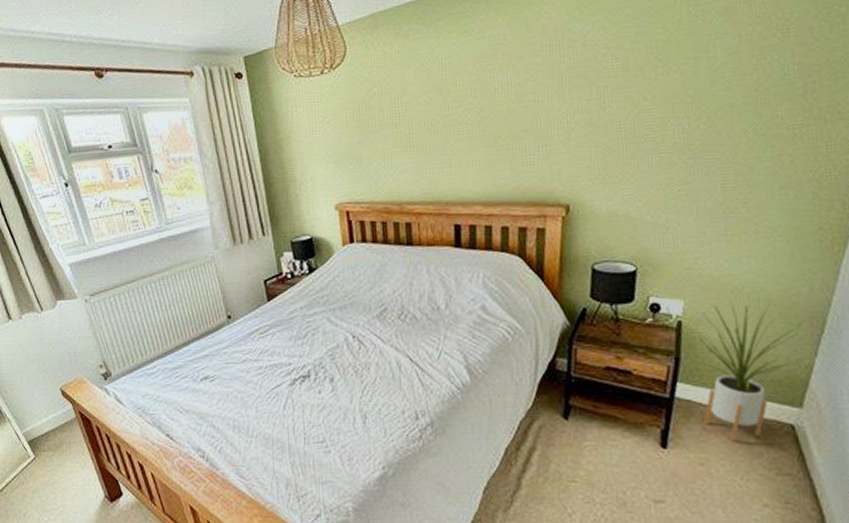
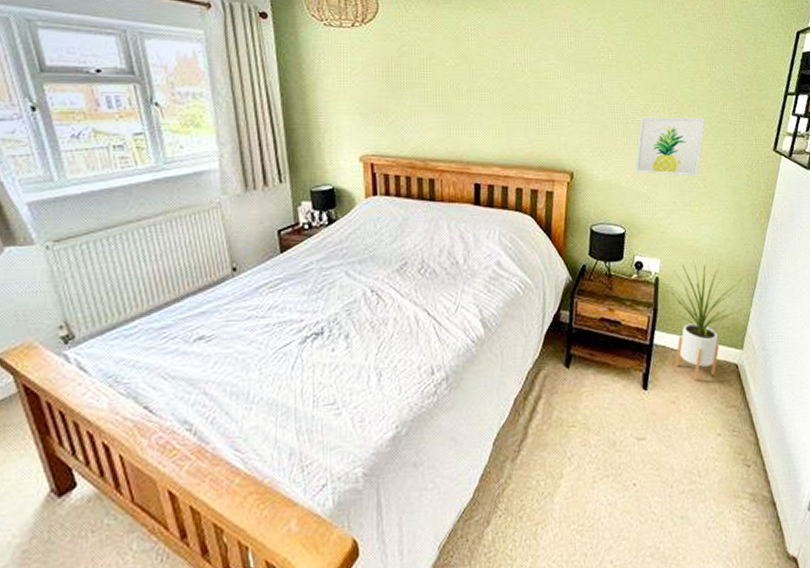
wall art: none [649,125,749,200] -> present [635,117,705,177]

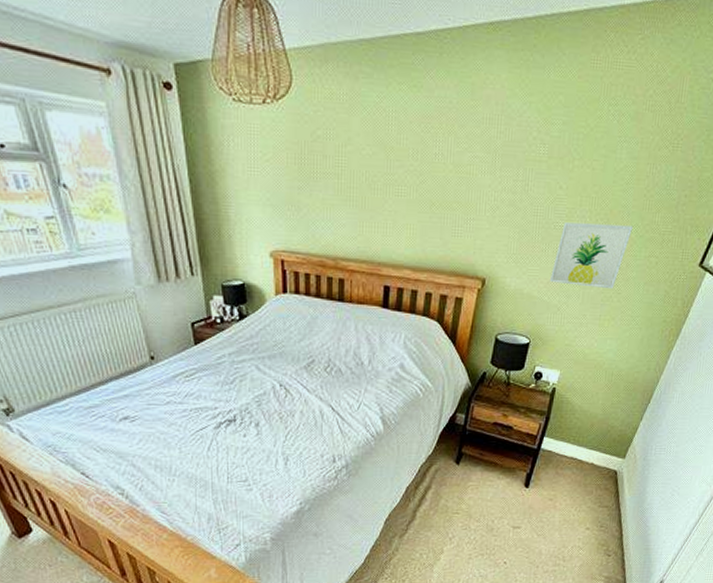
house plant: present [671,263,745,381] -> none [558,376,640,483]

